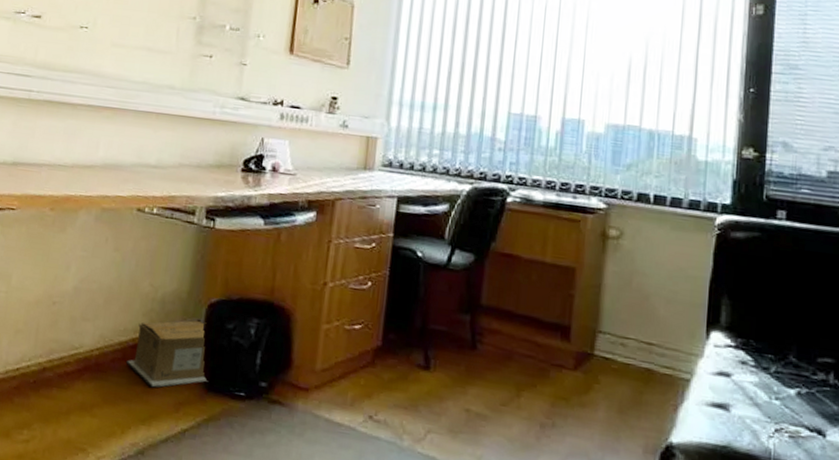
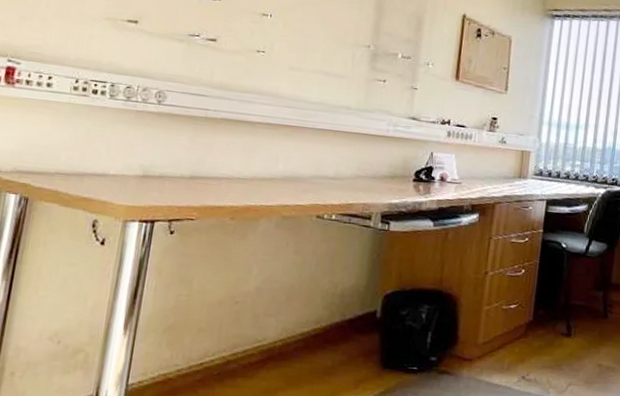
cardboard box: present [125,320,209,388] -> none [307,309,385,370]

